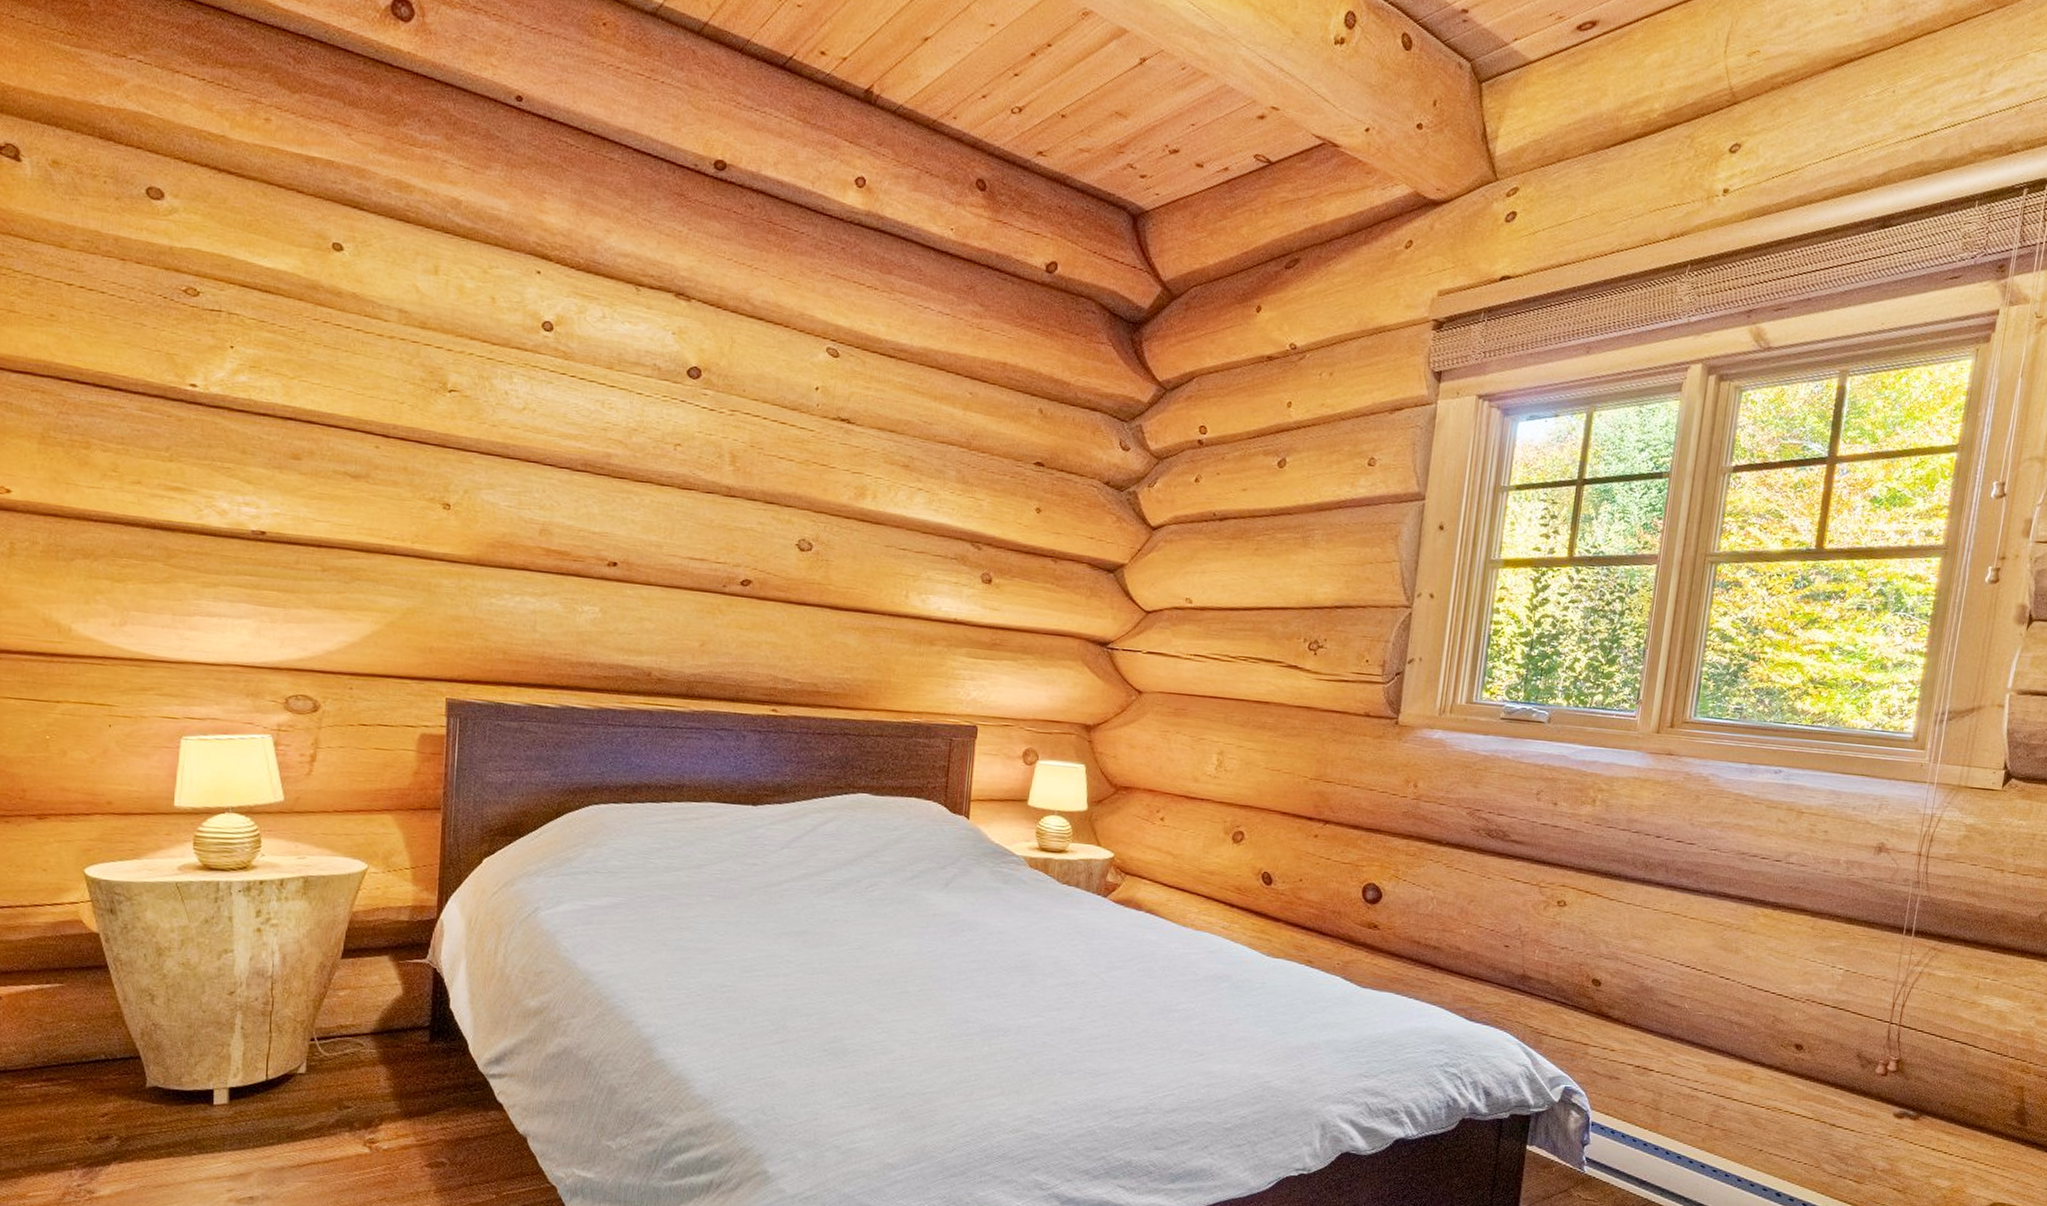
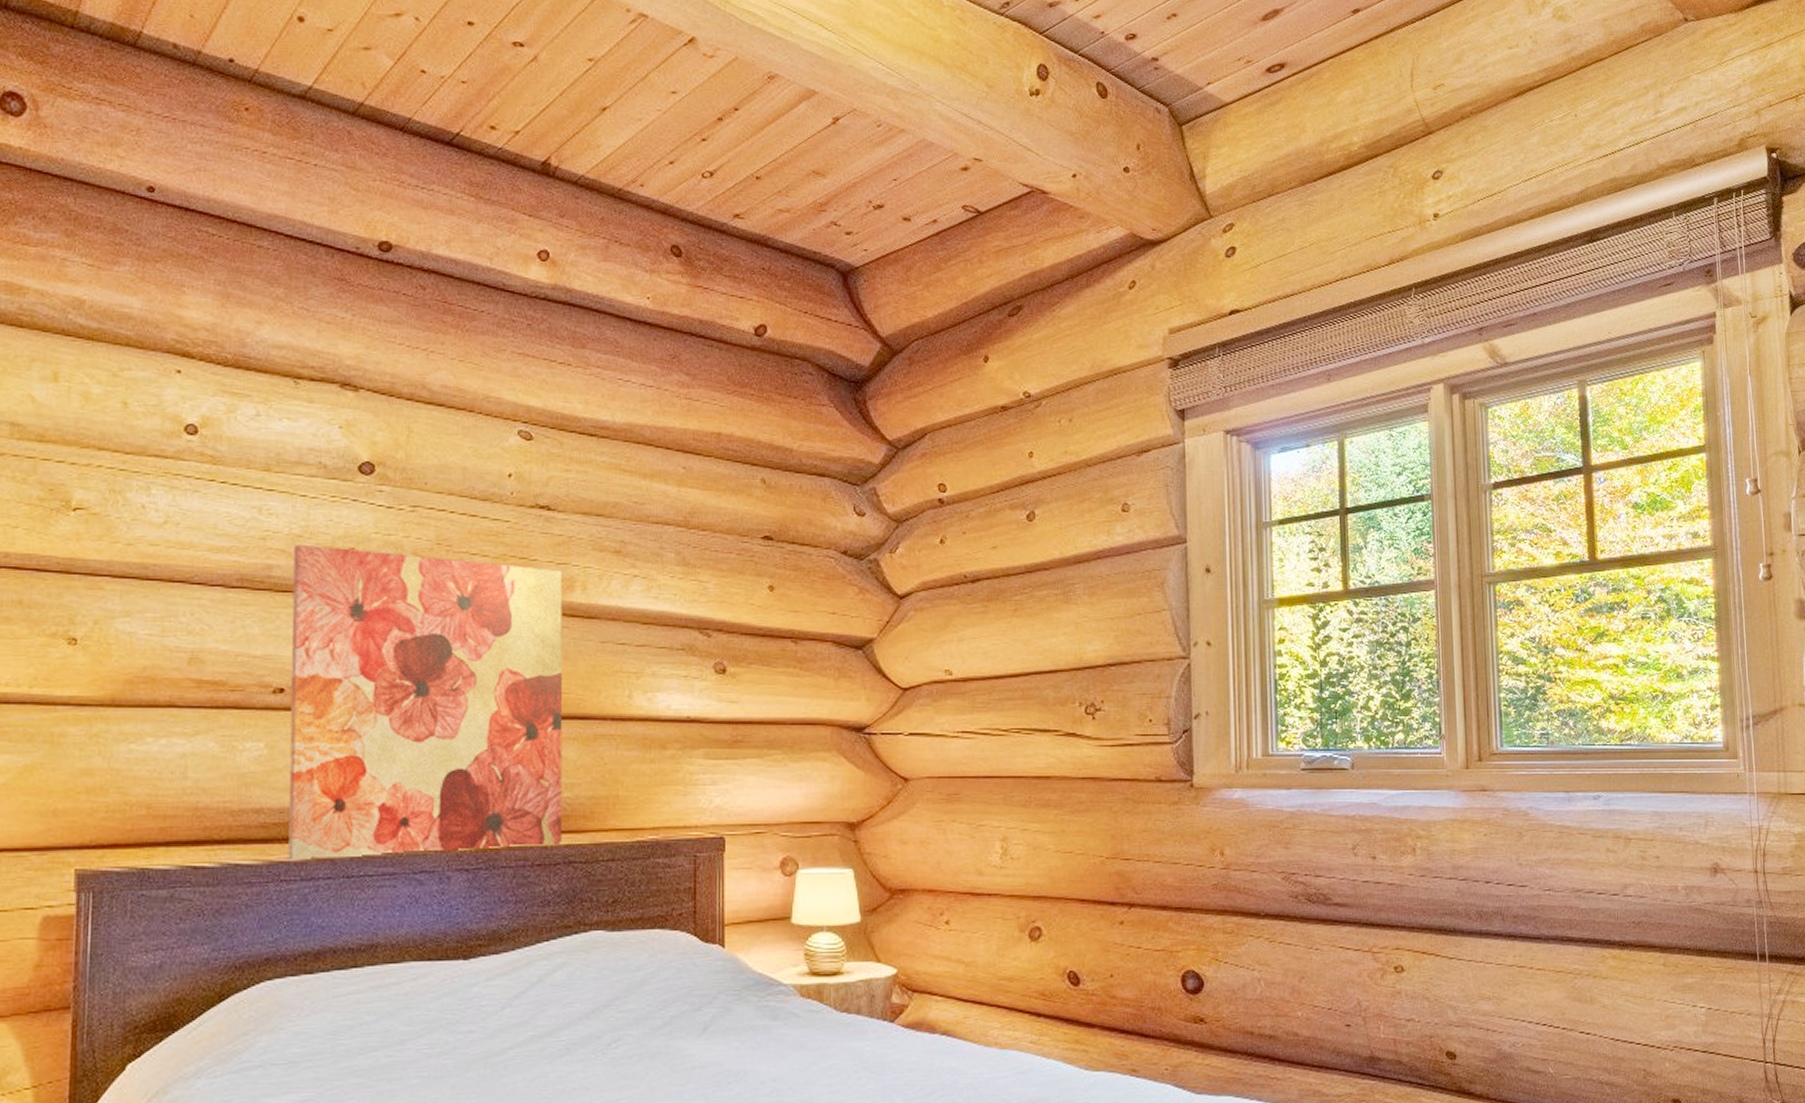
wall art: none [615,436,857,718] -> present [288,544,563,859]

